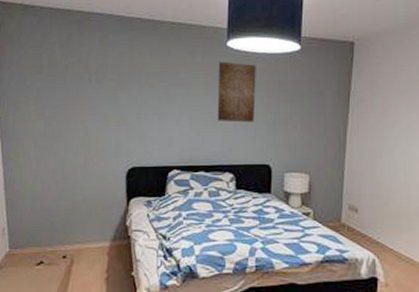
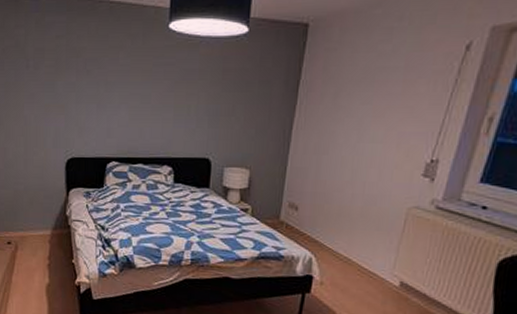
wall art: present [217,62,256,123] -> none [156,46,199,114]

